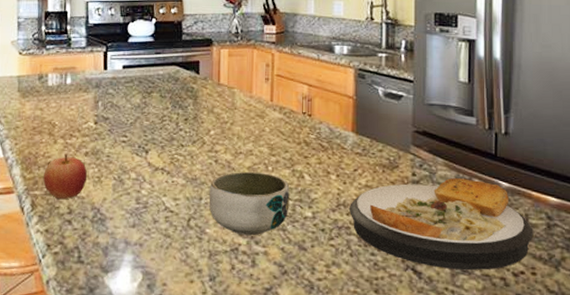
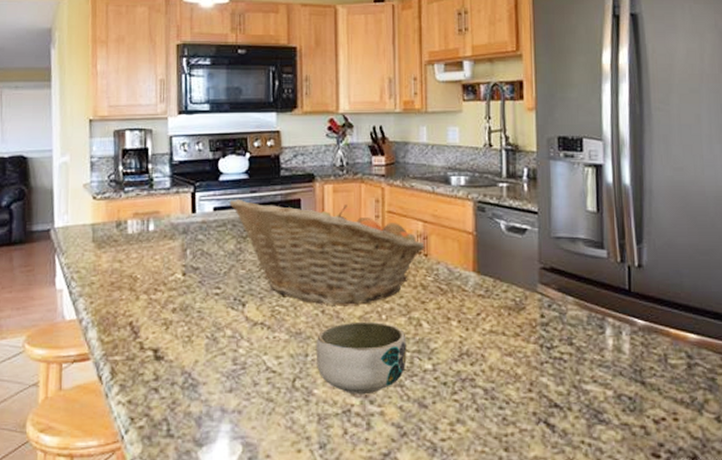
apple: present [43,153,88,200] -> none [124,311,176,365]
fruit basket: none [137,58,309,156] -> present [229,198,425,305]
plate: present [350,178,534,271] -> none [473,318,674,420]

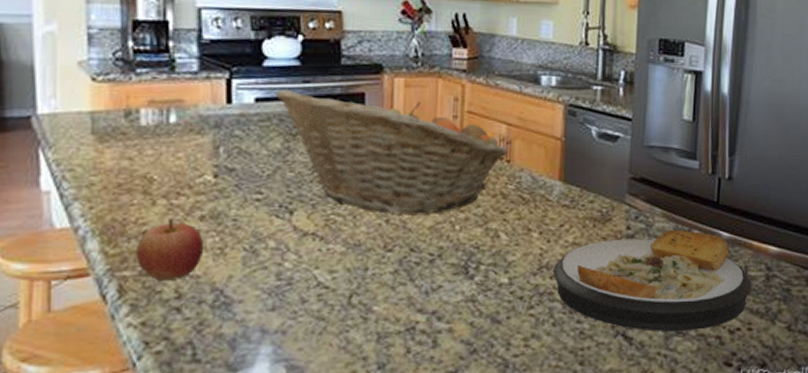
apple: none [124,311,176,365] -> present [136,218,205,281]
bowl: present [316,321,407,395] -> none [377,232,482,311]
plate: none [473,318,674,420] -> present [553,230,752,332]

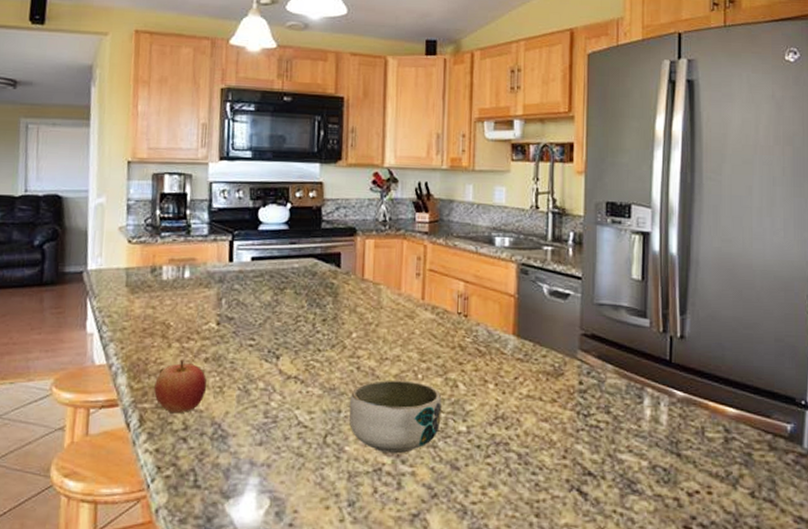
fruit basket: present [276,89,508,214] -> none [268,249,465,363]
bowl: none [377,232,482,311] -> present [349,380,442,454]
plate: present [553,230,752,332] -> none [509,387,710,491]

